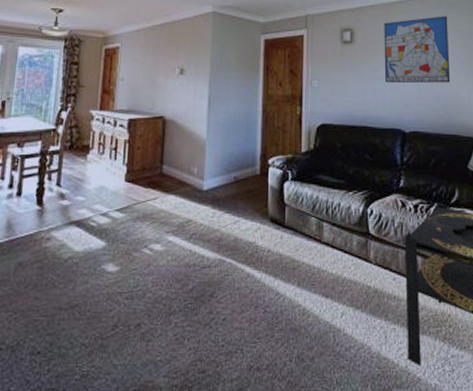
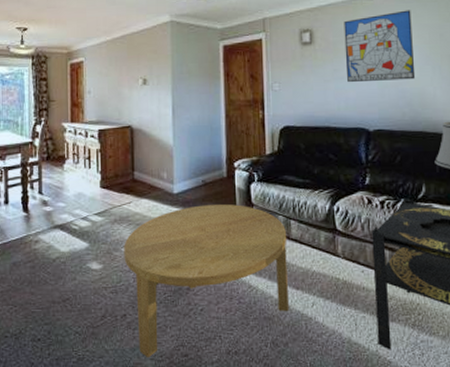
coffee table: none [144,203,318,374] -> present [124,204,289,357]

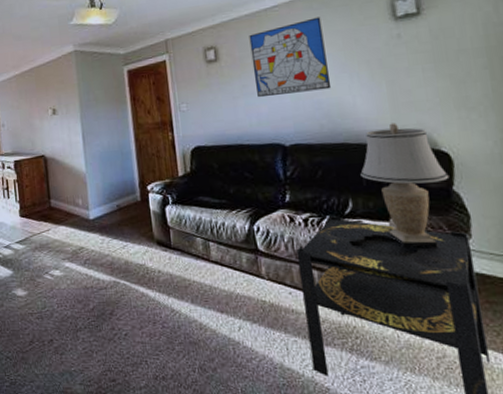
coffee table: present [124,204,289,357] -> none [45,228,214,382]

